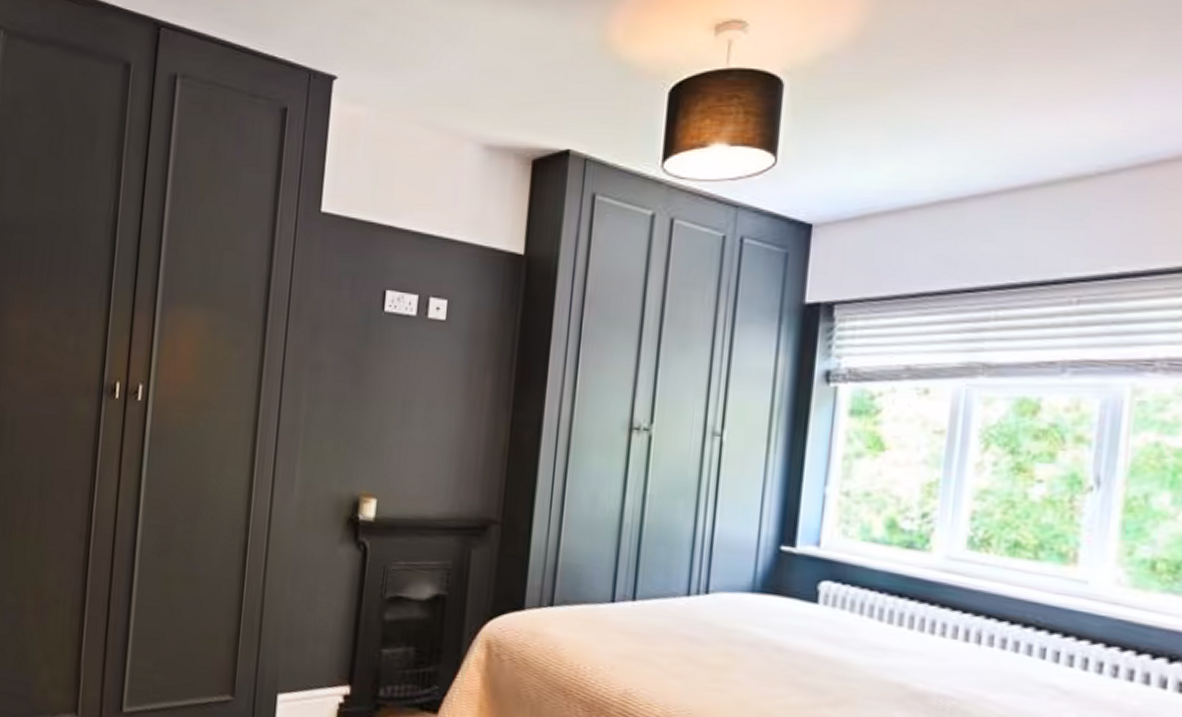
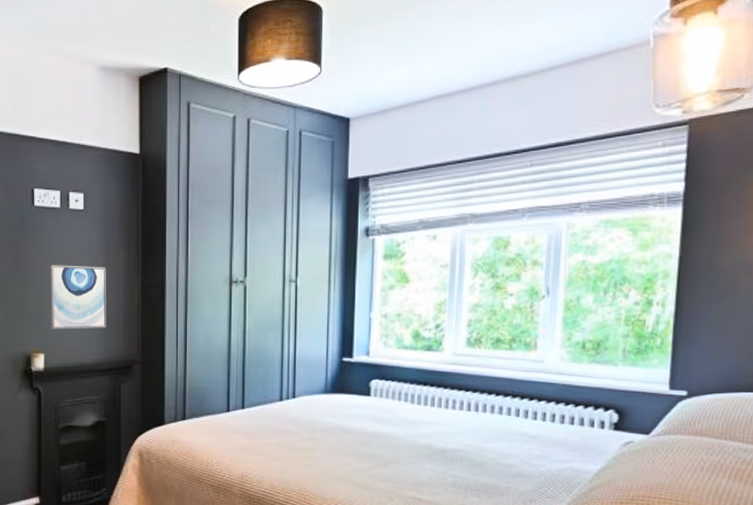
wall art: none [387,387,467,474] -> present [49,265,106,330]

